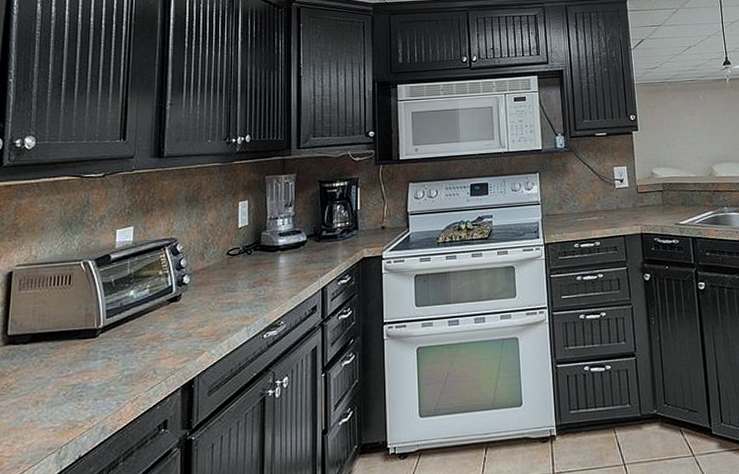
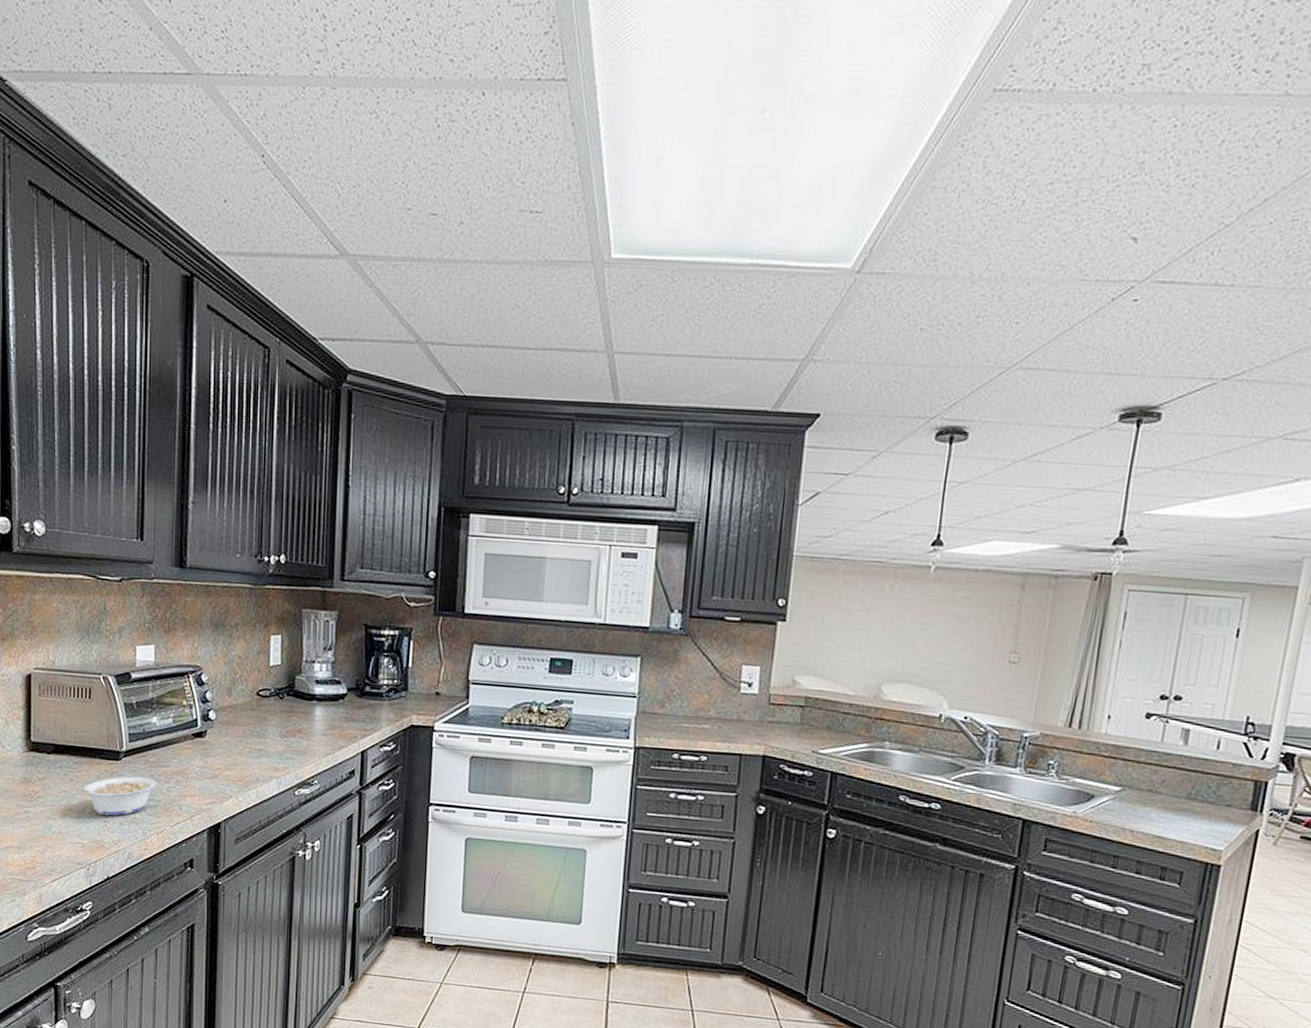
legume: none [45,348,133,394] -> present [70,776,157,816]

